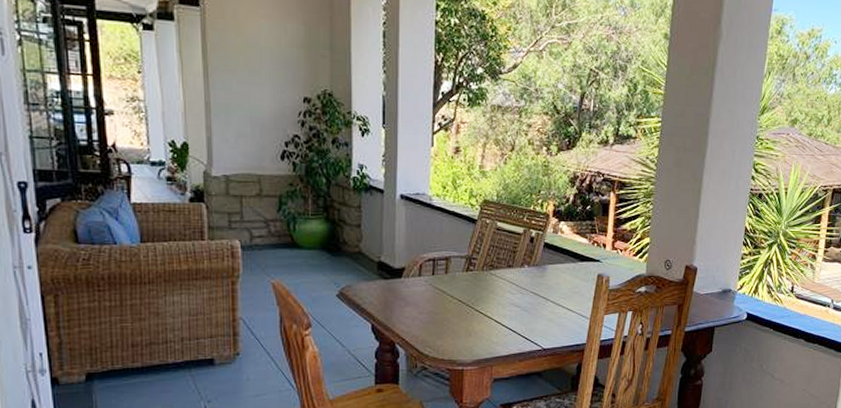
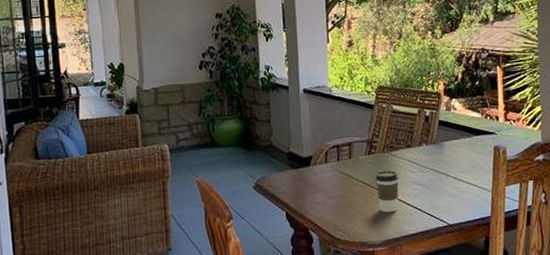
coffee cup: none [471,290,497,333] -> present [375,170,399,213]

